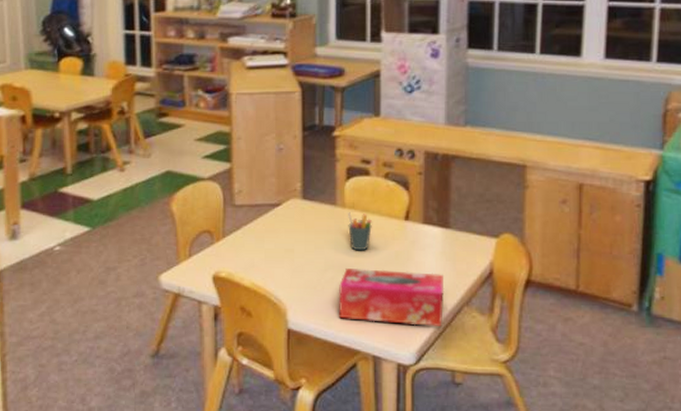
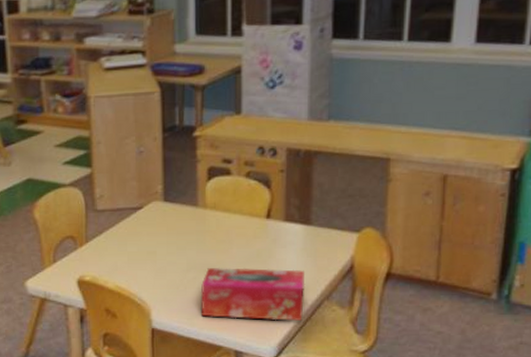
pen holder: present [348,212,372,251] -> none [209,213,233,251]

